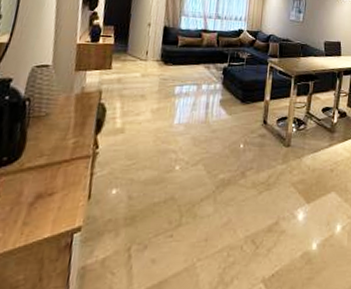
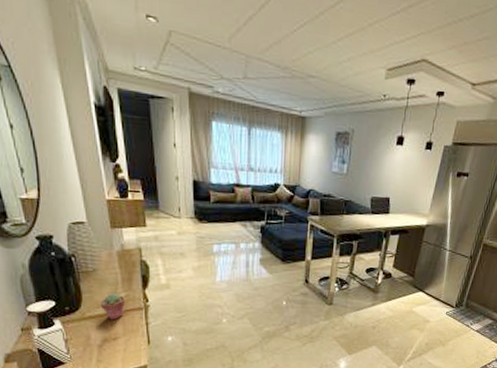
potted succulent: none [43,140,74,172] -> present [100,293,126,321]

